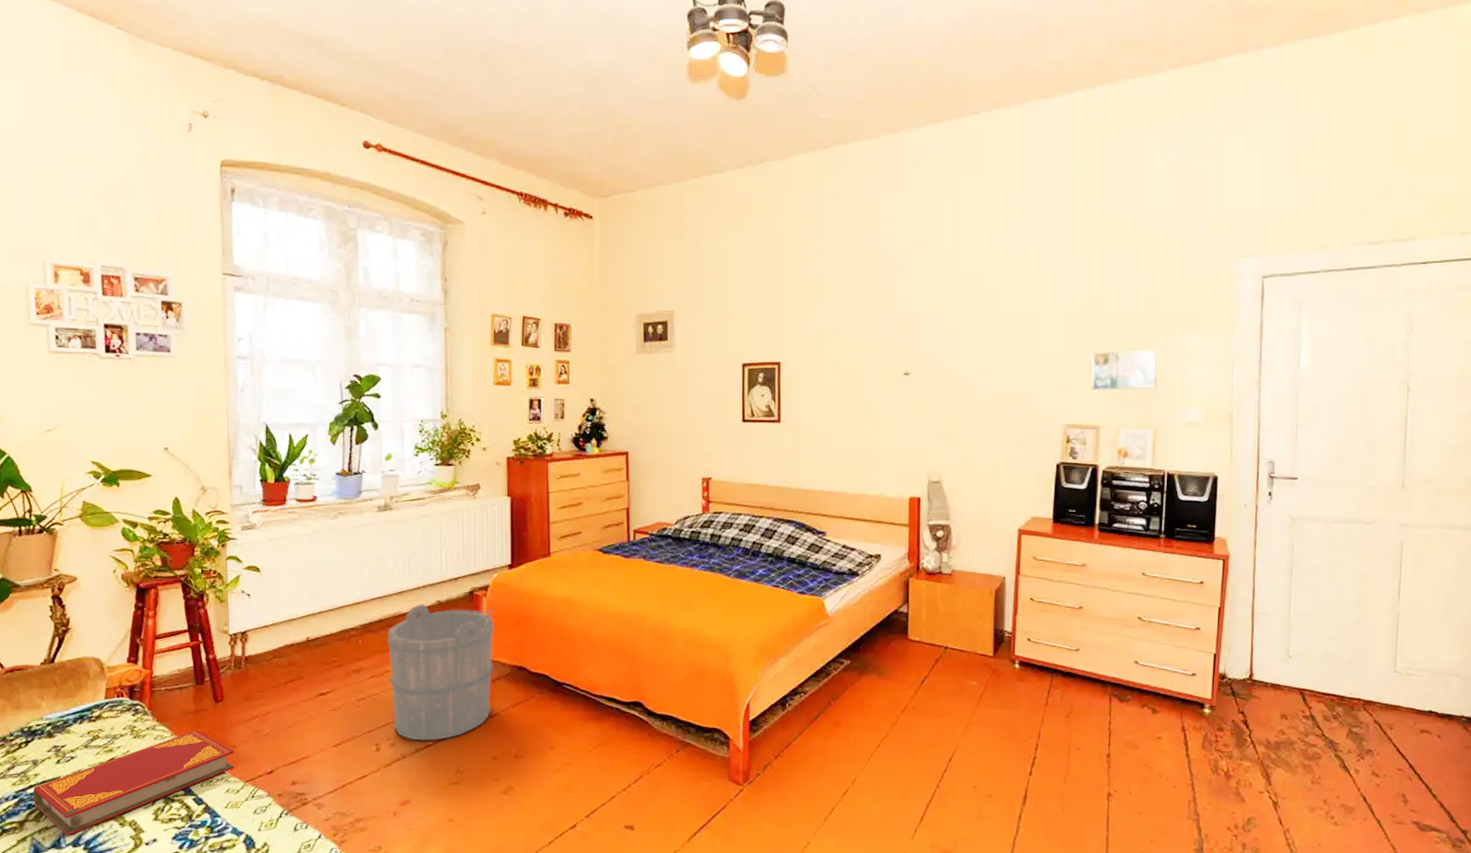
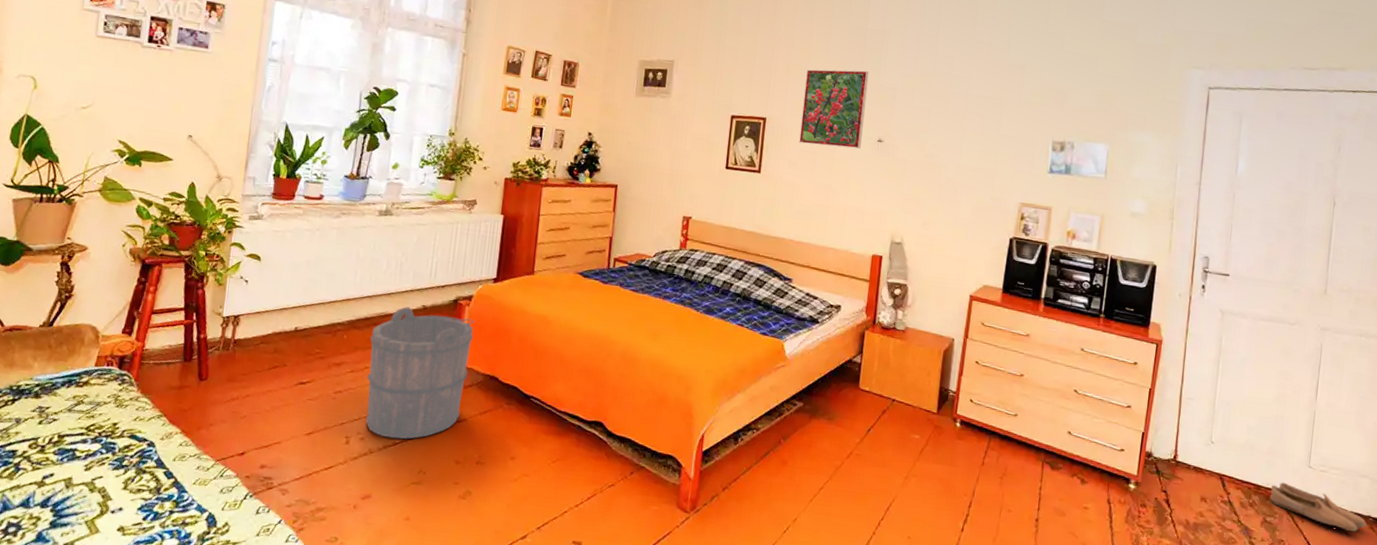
hardback book: present [32,730,235,836] -> none [9,405,211,496]
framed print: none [819,299,888,386] -> present [799,69,869,149]
shoe: none [1354,690,1461,734] -> present [1269,482,1368,532]

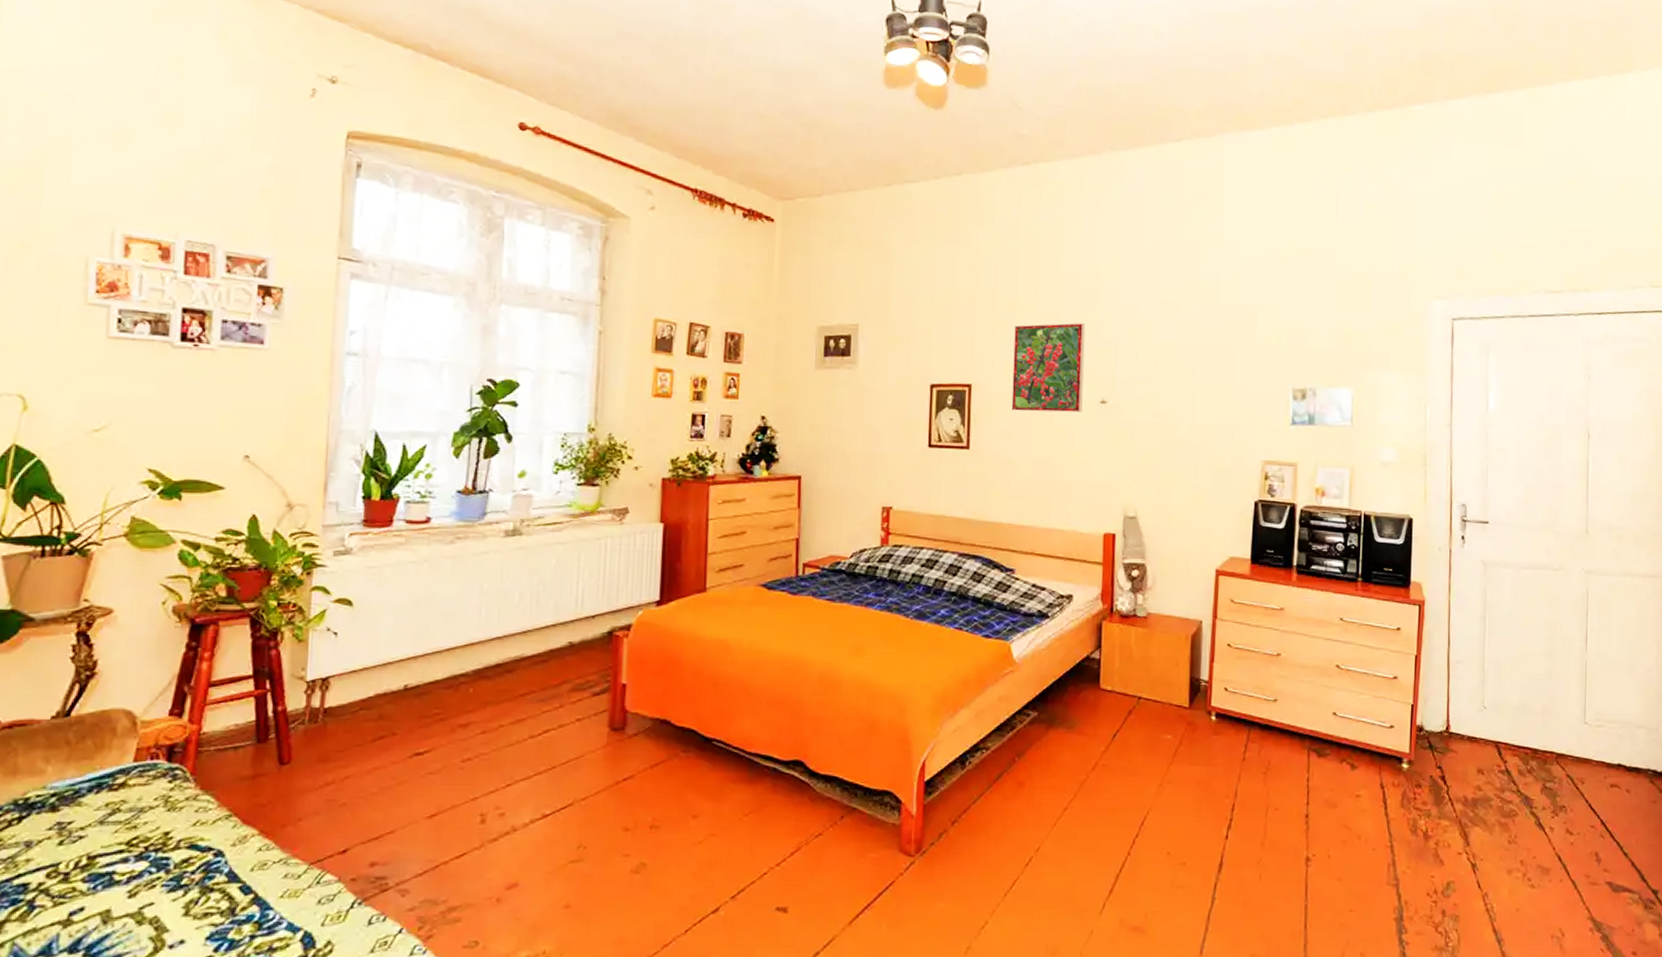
bucket: present [365,306,475,439] -> none [503,646,637,810]
shoe: present [1269,482,1368,532] -> none [1547,743,1647,788]

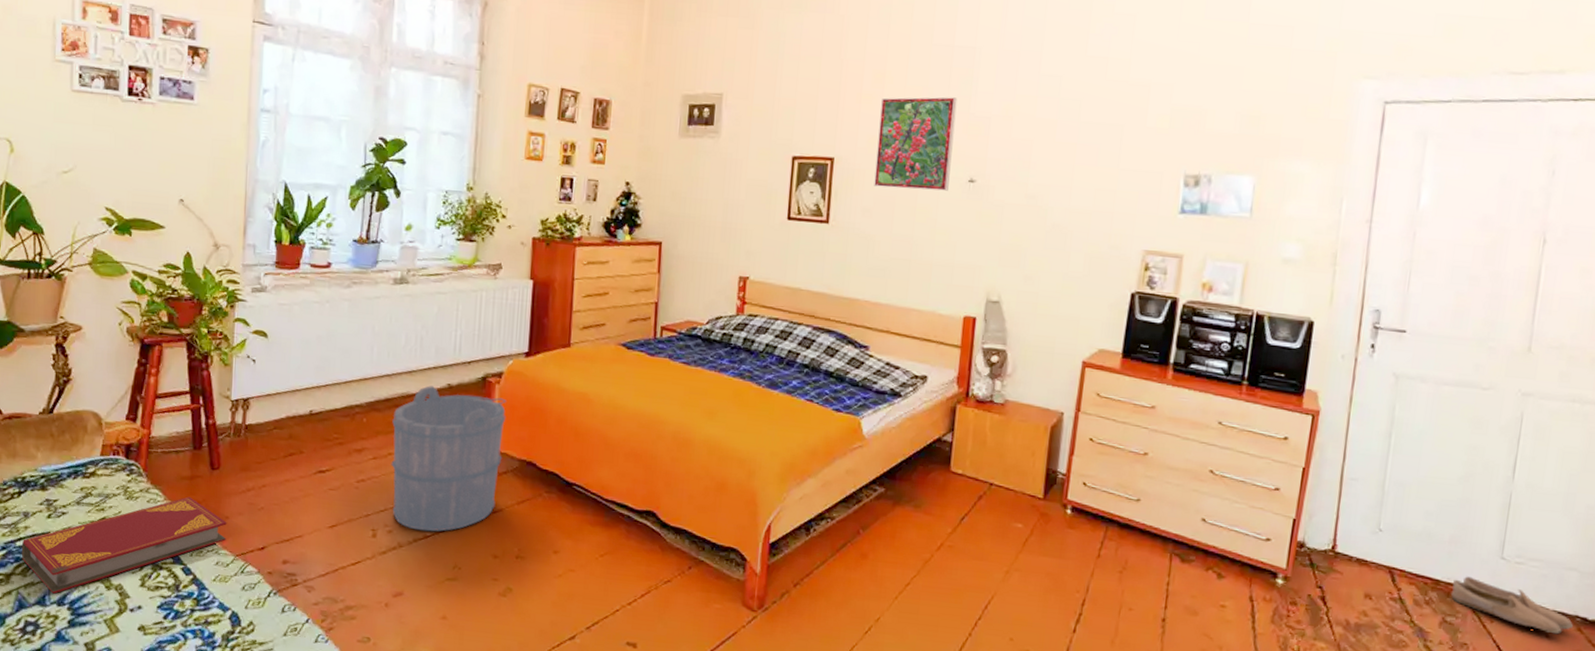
hardback book: none [19,800,299,939] -> present [21,496,227,594]
bucket: none [503,646,637,810] -> present [391,386,507,532]
shoe: none [1547,743,1647,788] -> present [1450,576,1574,635]

